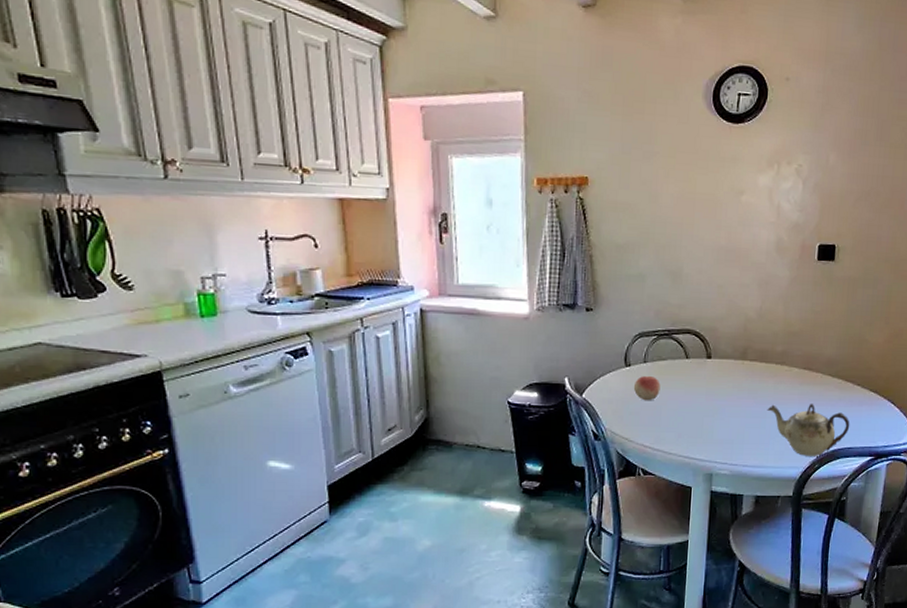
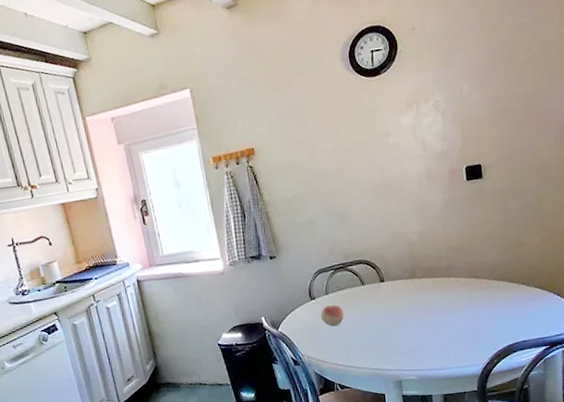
teapot: present [767,404,850,456] -> none [441,307,521,354]

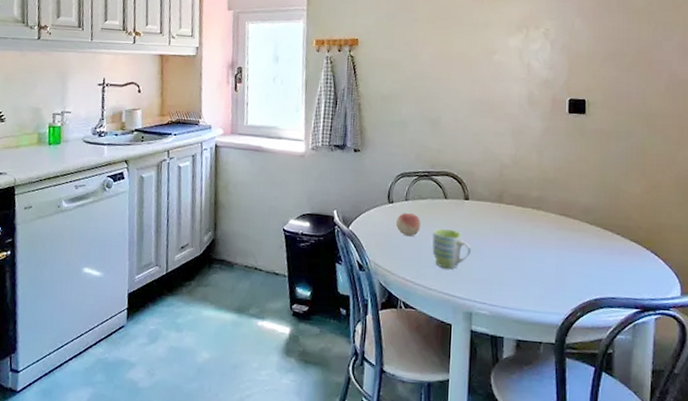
mug: none [355,311,393,348] -> present [432,228,471,269]

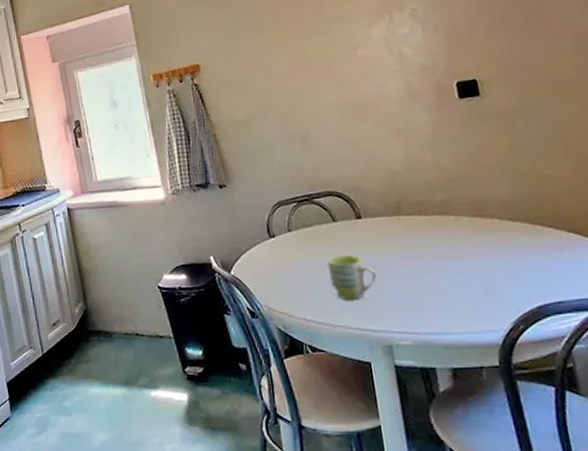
fruit: present [395,212,421,237] -> none [282,244,312,272]

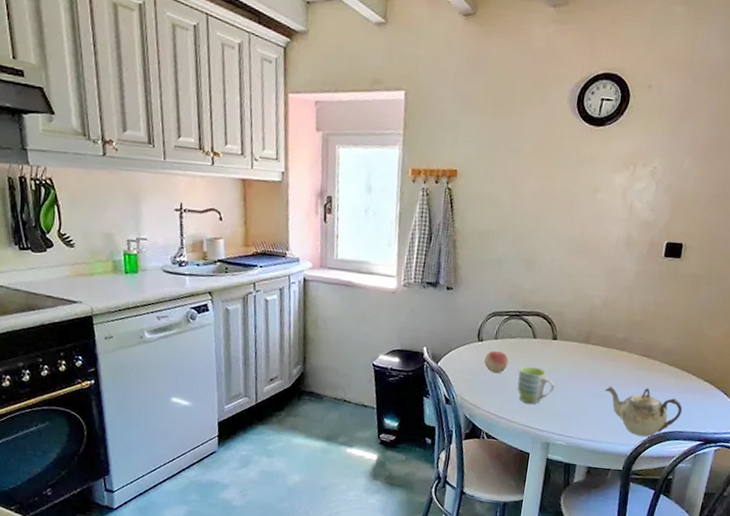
fruit: none [282,244,312,272] -> present [484,350,509,374]
teapot: none [440,254,553,317] -> present [605,386,683,437]

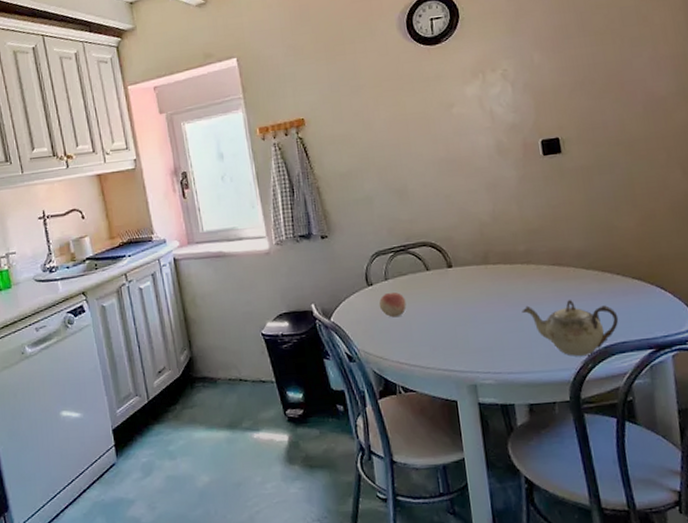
mug: present [517,366,555,404] -> none [419,301,464,344]

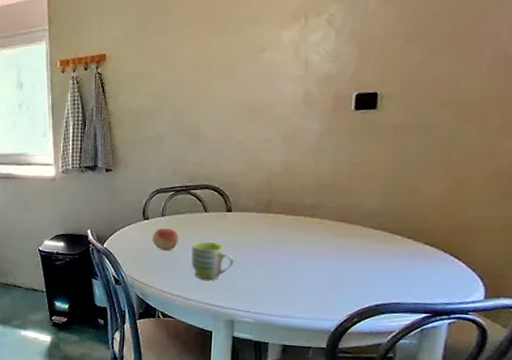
mug: none [419,301,464,344] -> present [190,241,234,280]
teapot: present [521,300,619,356] -> none [295,256,399,310]

